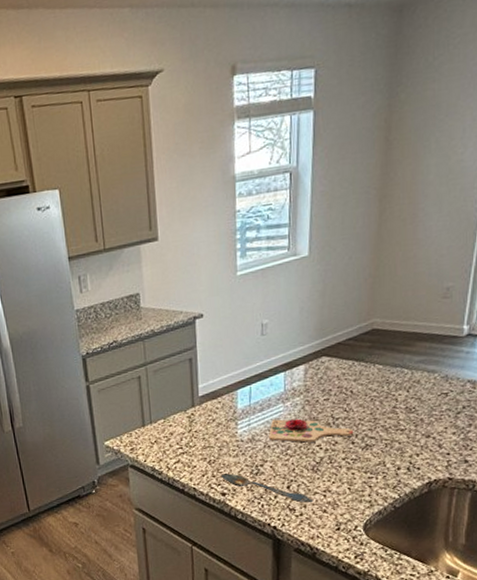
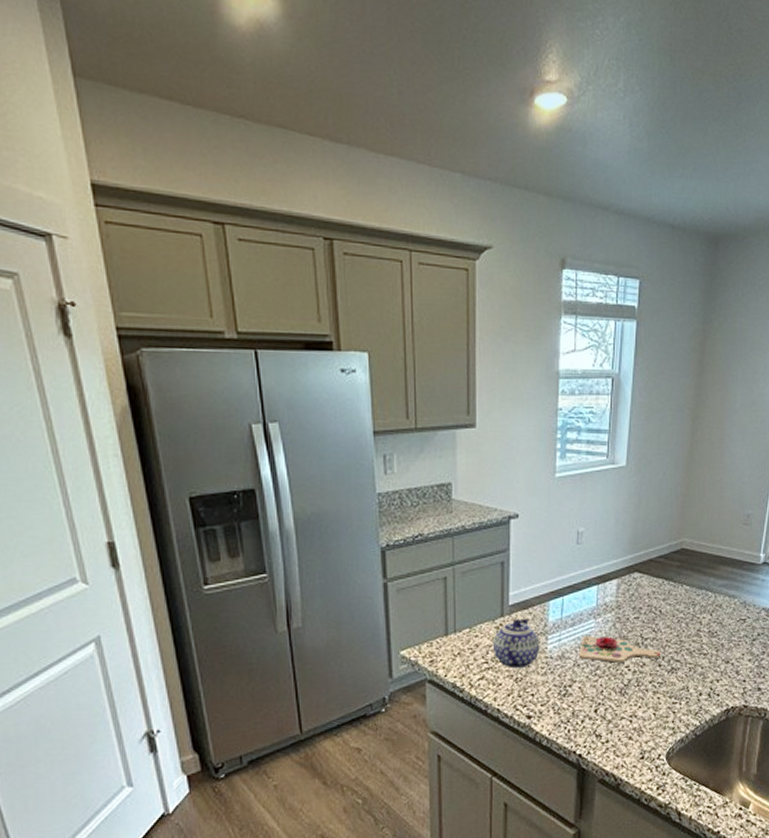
teapot: none [185,407,231,453] -> present [492,618,540,669]
spoon: present [220,473,314,503] -> none [527,693,620,729]

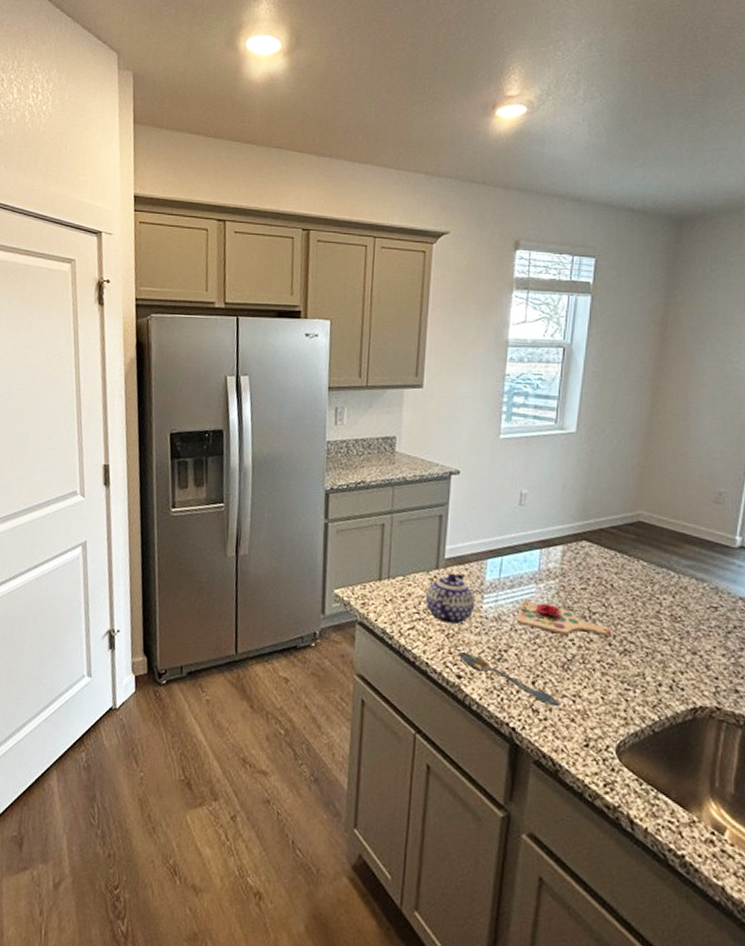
spoon: none [527,693,620,729] -> present [458,652,561,707]

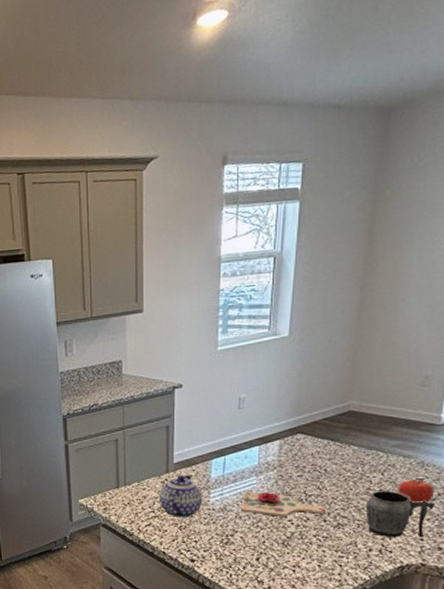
spoon: present [458,652,561,707] -> none [190,541,283,577]
mug: none [655,615,730,676] -> present [365,491,435,538]
fruit: none [690,606,730,637] -> present [398,480,435,504]

